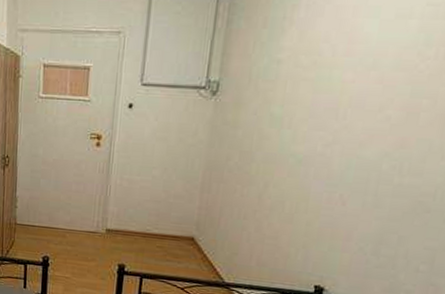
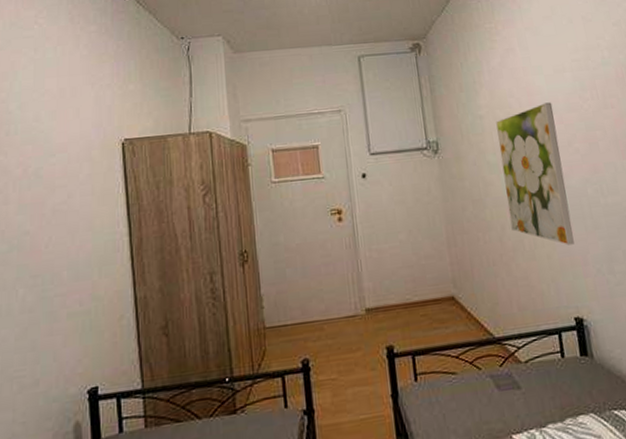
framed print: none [275,55,377,218] -> present [496,102,575,245]

